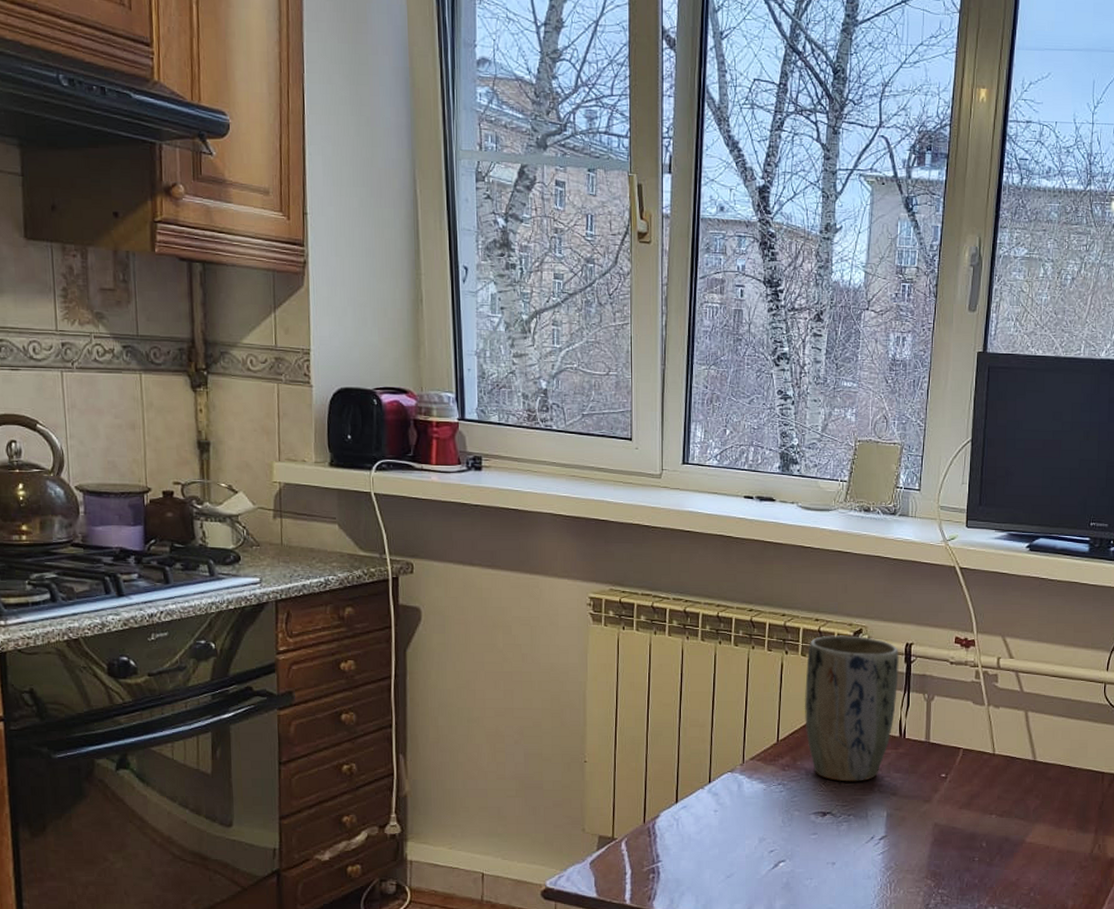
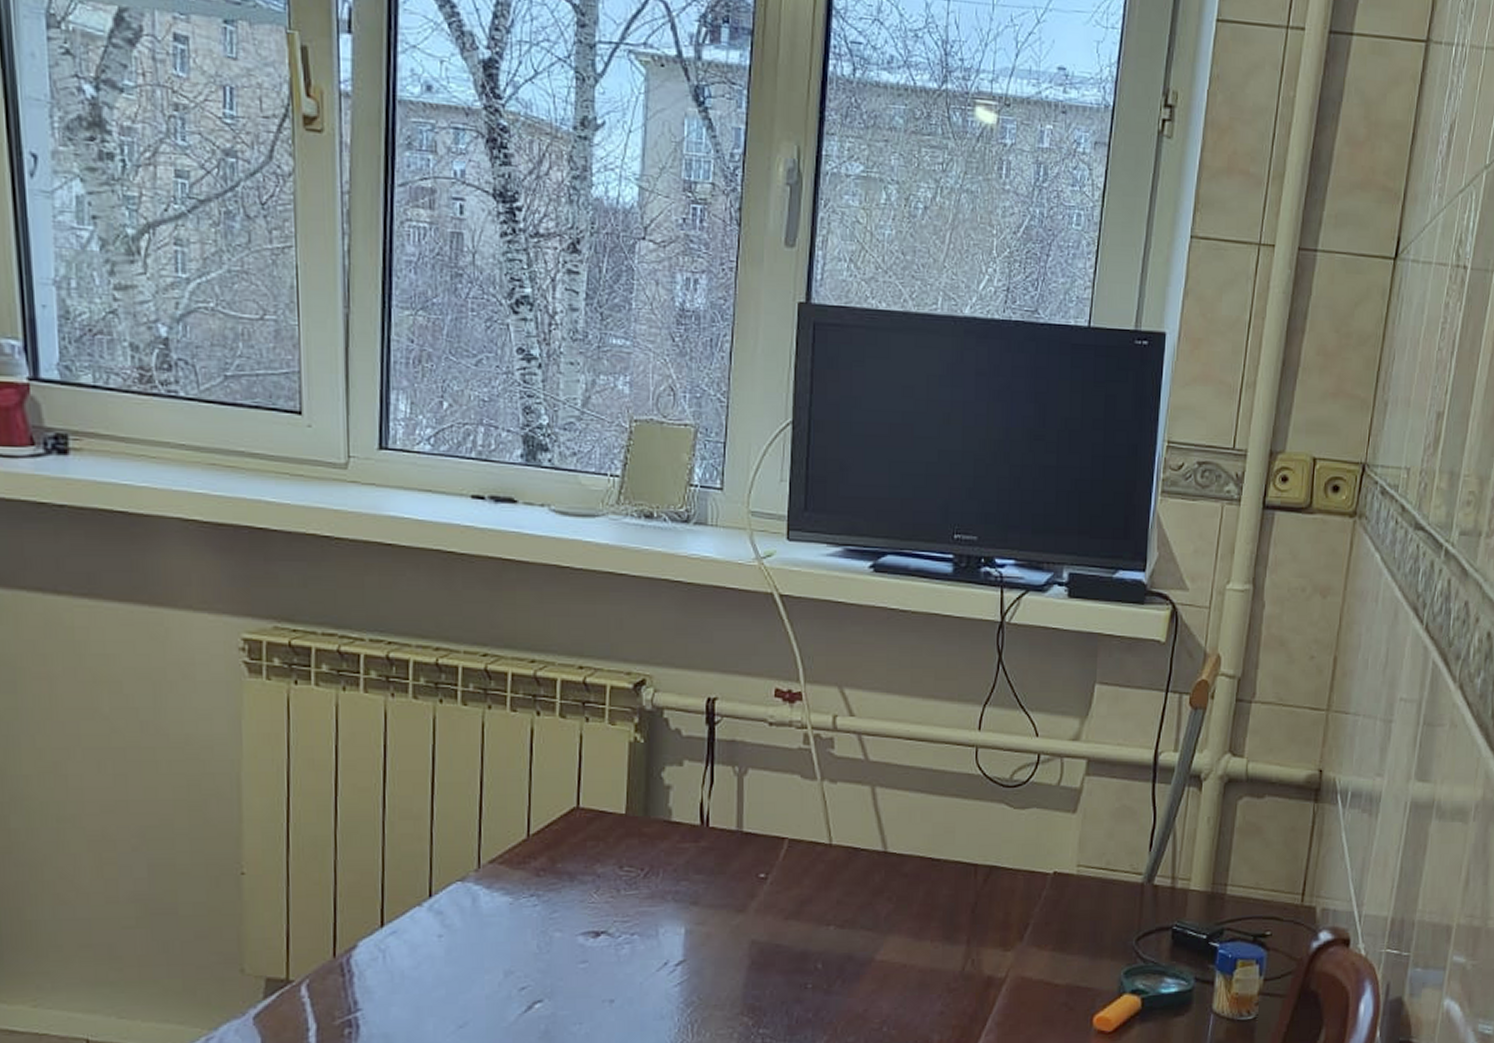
plant pot: present [804,635,900,782] -> none [565,688,699,889]

